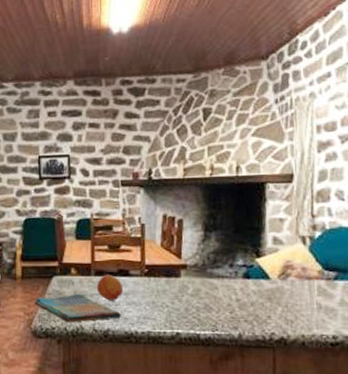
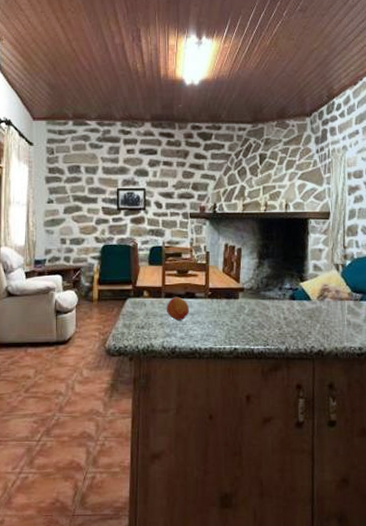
dish towel: present [34,293,121,323] -> none [109,314,187,341]

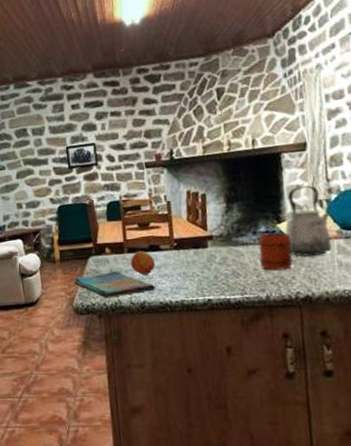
dish towel: none [109,314,187,341] -> present [74,270,155,298]
mug: none [282,290,311,325] -> present [258,232,293,271]
kettle: none [306,250,344,314] -> present [285,185,332,257]

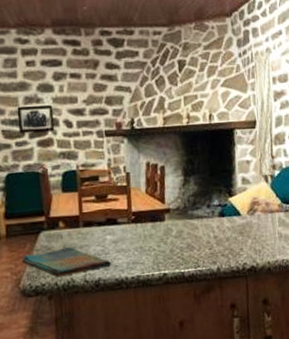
fruit: present [130,251,156,275] -> none [85,225,113,251]
mug: present [258,232,293,271] -> none [212,205,241,243]
kettle: present [285,185,332,257] -> none [235,161,274,229]

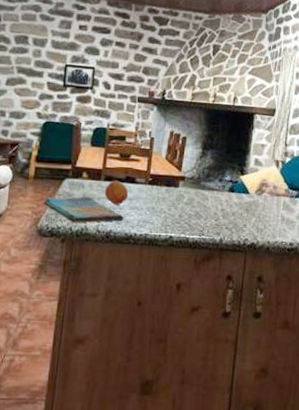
fruit: none [85,225,113,251] -> present [104,181,129,205]

